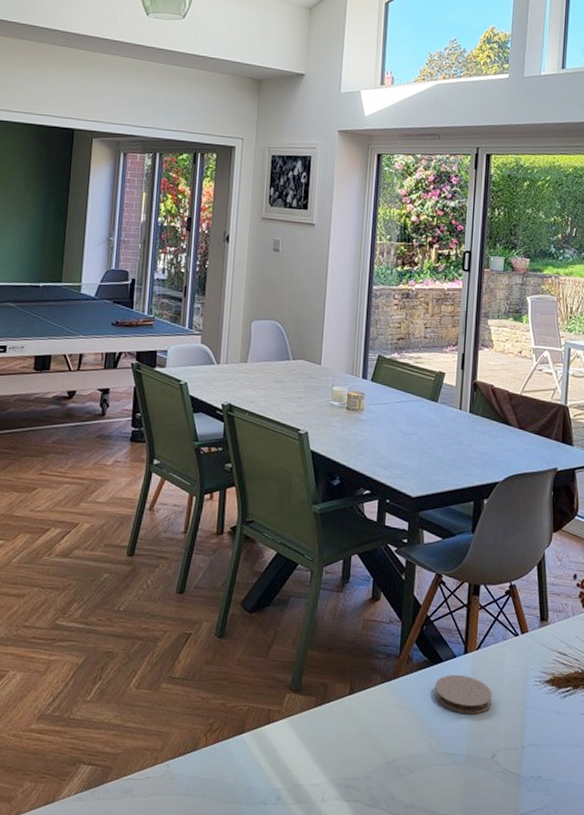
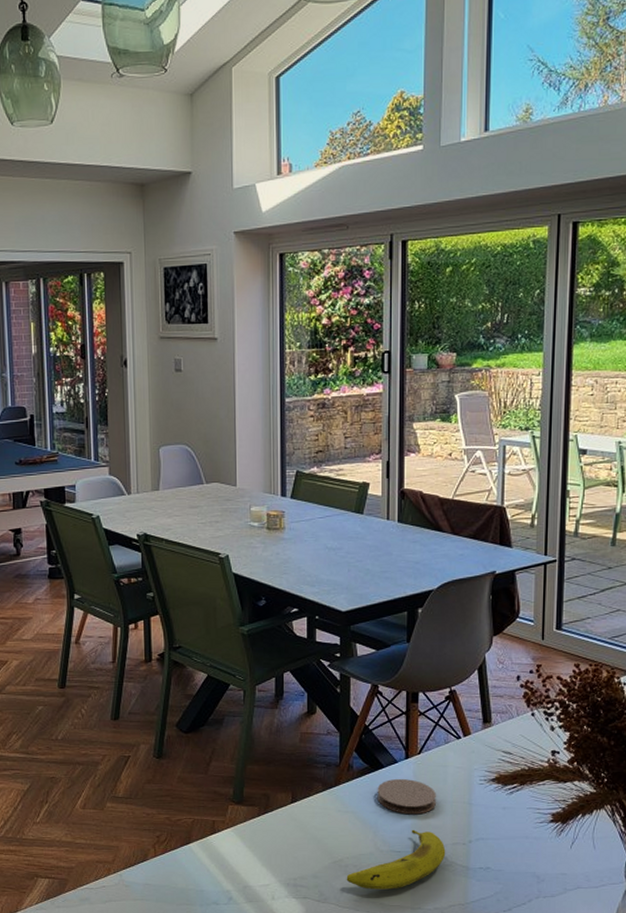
fruit: none [398,730,499,796] -> present [346,829,446,890]

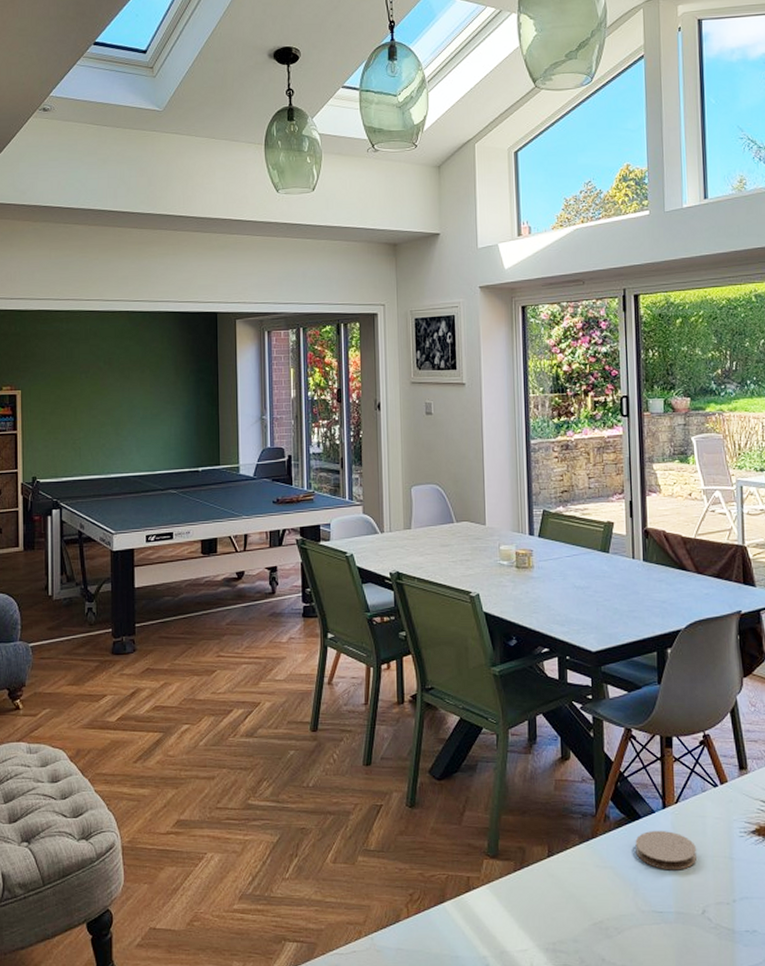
fruit: present [346,829,446,890] -> none [607,887,710,956]

